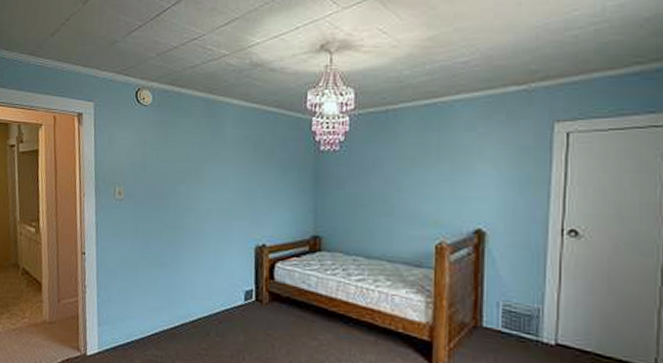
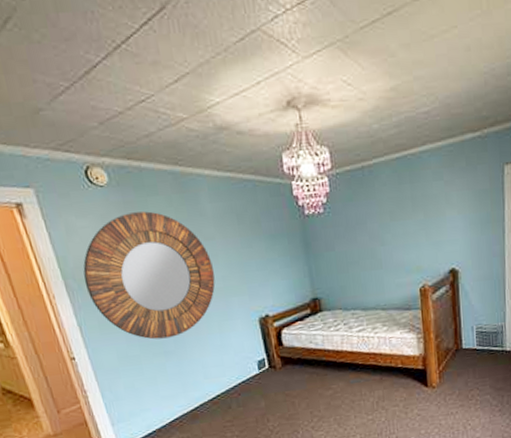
home mirror: none [111,130,222,250] -> present [83,211,216,340]

